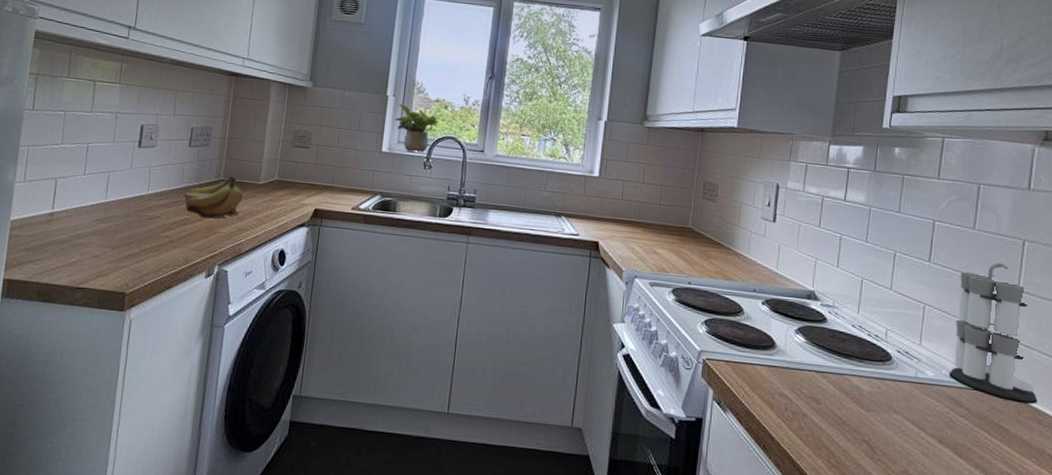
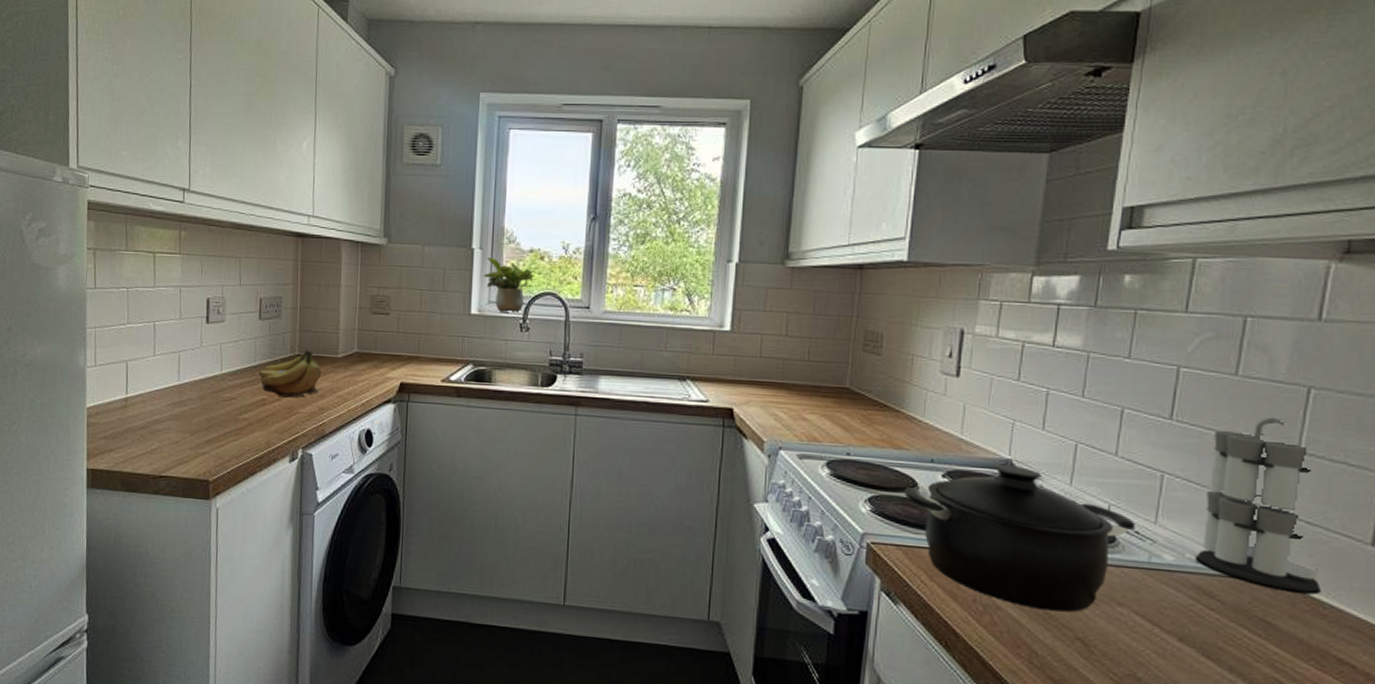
saucepan: none [733,294,905,419] -> present [904,464,1135,612]

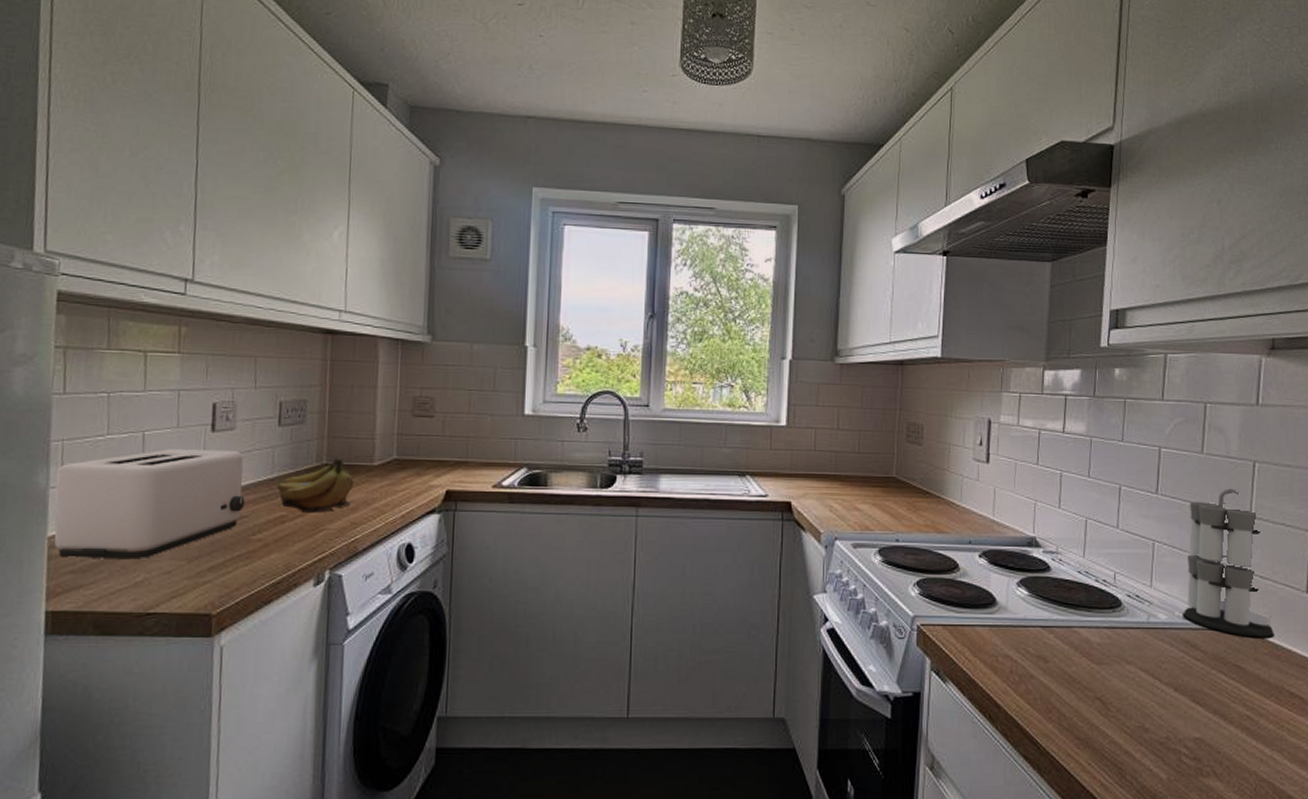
toaster: none [91,337,233,430] -> present [54,449,245,558]
potted plant: present [484,258,537,313] -> none [538,356,594,412]
saucepan: present [904,464,1135,612] -> none [948,541,1135,675]

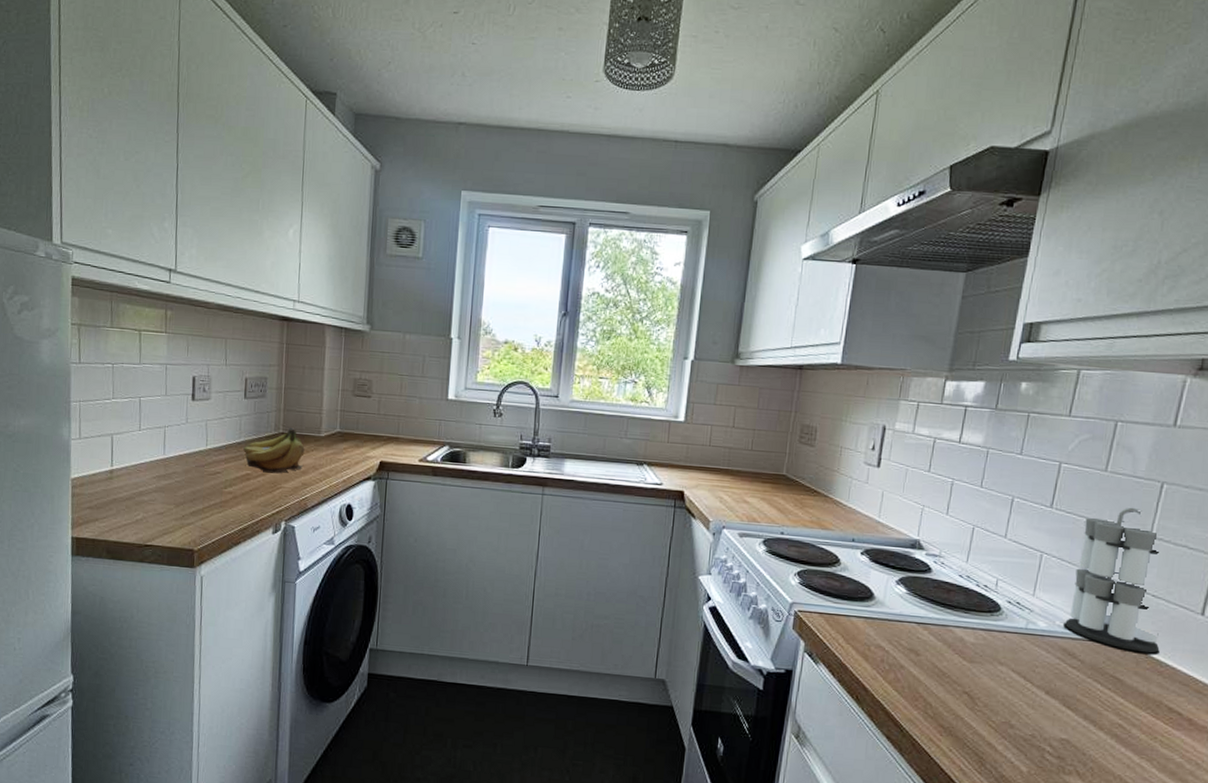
toaster: present [54,449,245,558] -> none [76,413,219,501]

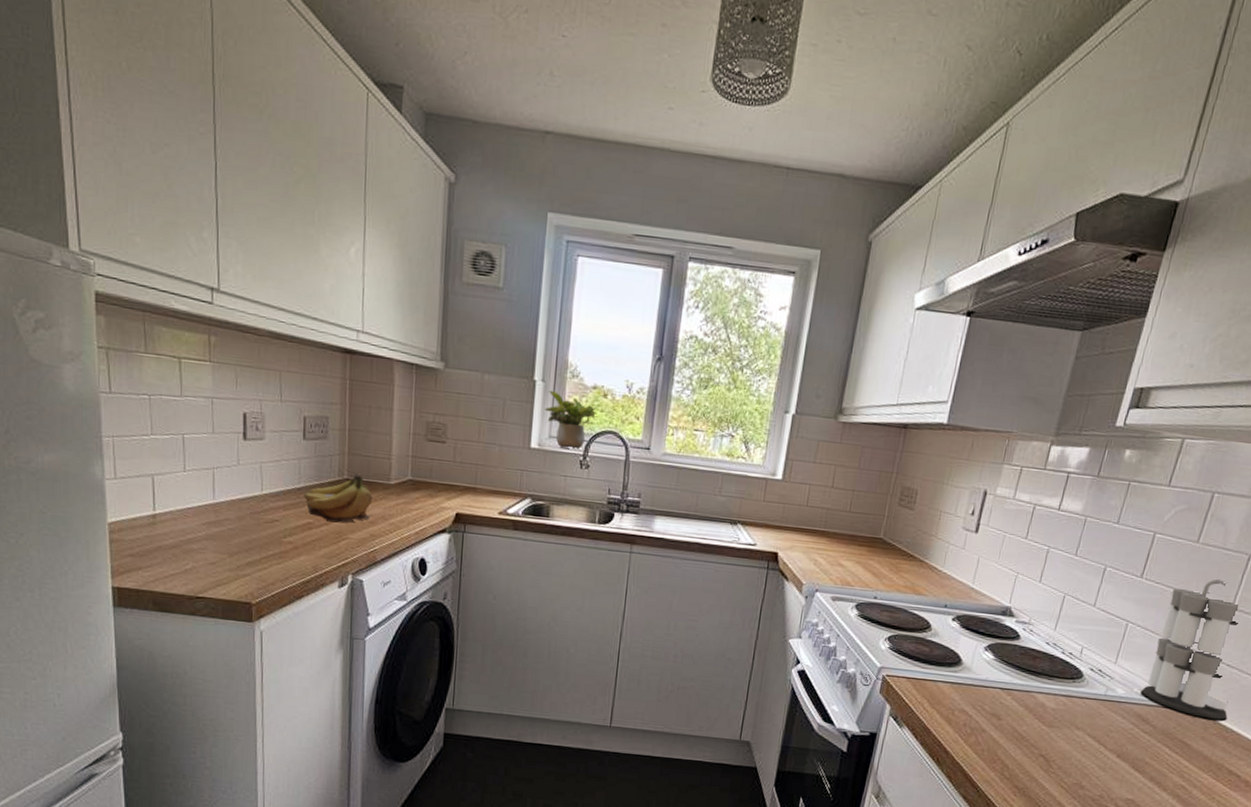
potted plant: none [461,347,510,399] -> present [545,391,599,449]

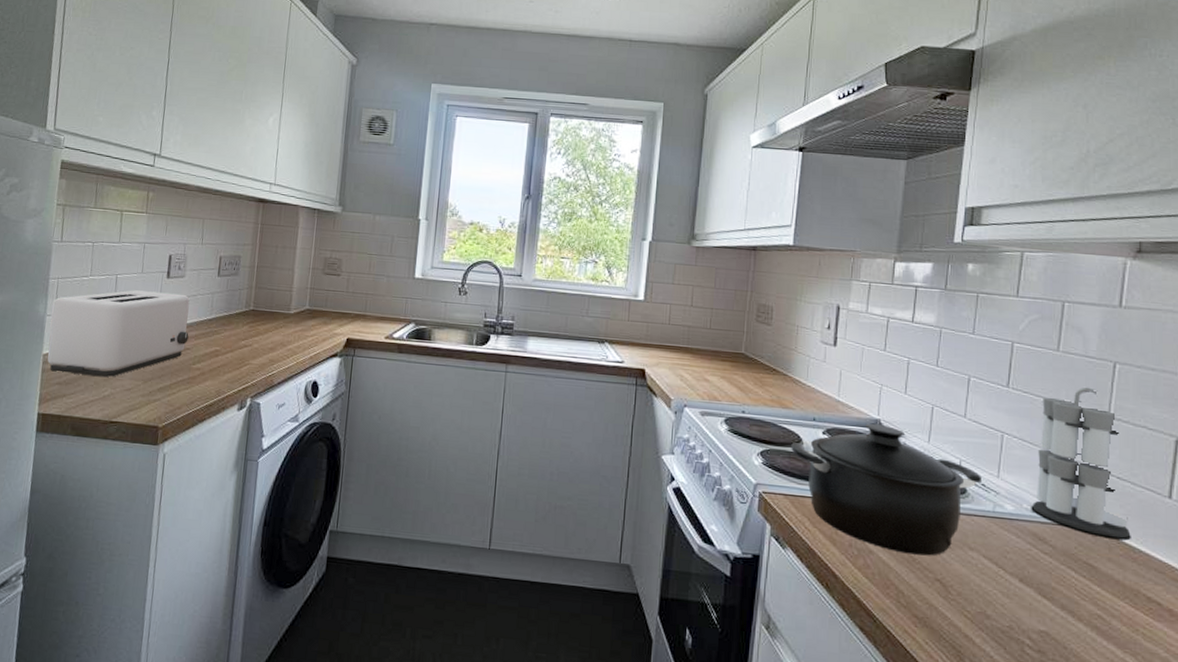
toaster: none [110,452,276,550] -> present [47,290,190,377]
fruit: present [304,473,373,523] -> none [214,304,274,350]
potted plant: present [545,391,599,449] -> none [428,228,475,278]
saucepan: none [919,610,1100,734] -> present [791,423,981,556]

